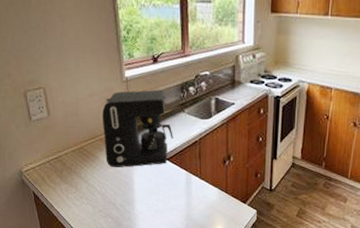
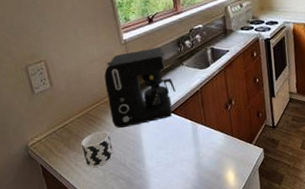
cup: none [73,167,105,202] -> present [81,130,114,167]

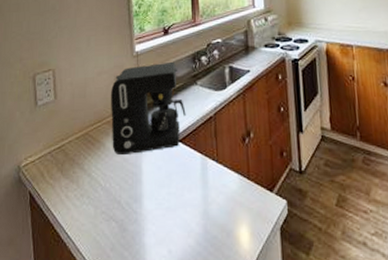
cup: present [81,130,114,167] -> none [75,156,109,201]

